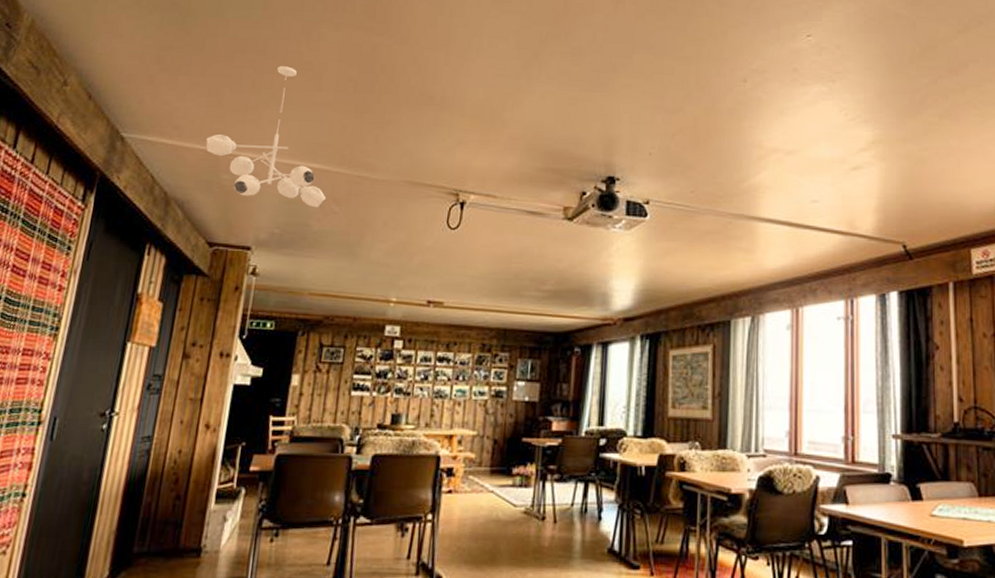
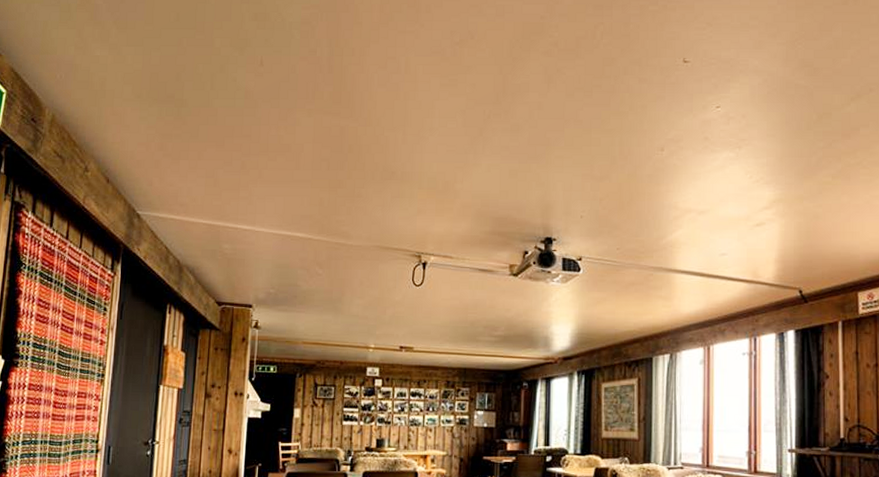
ceiling light fixture: present [206,65,326,208] -> none [207,148,311,271]

